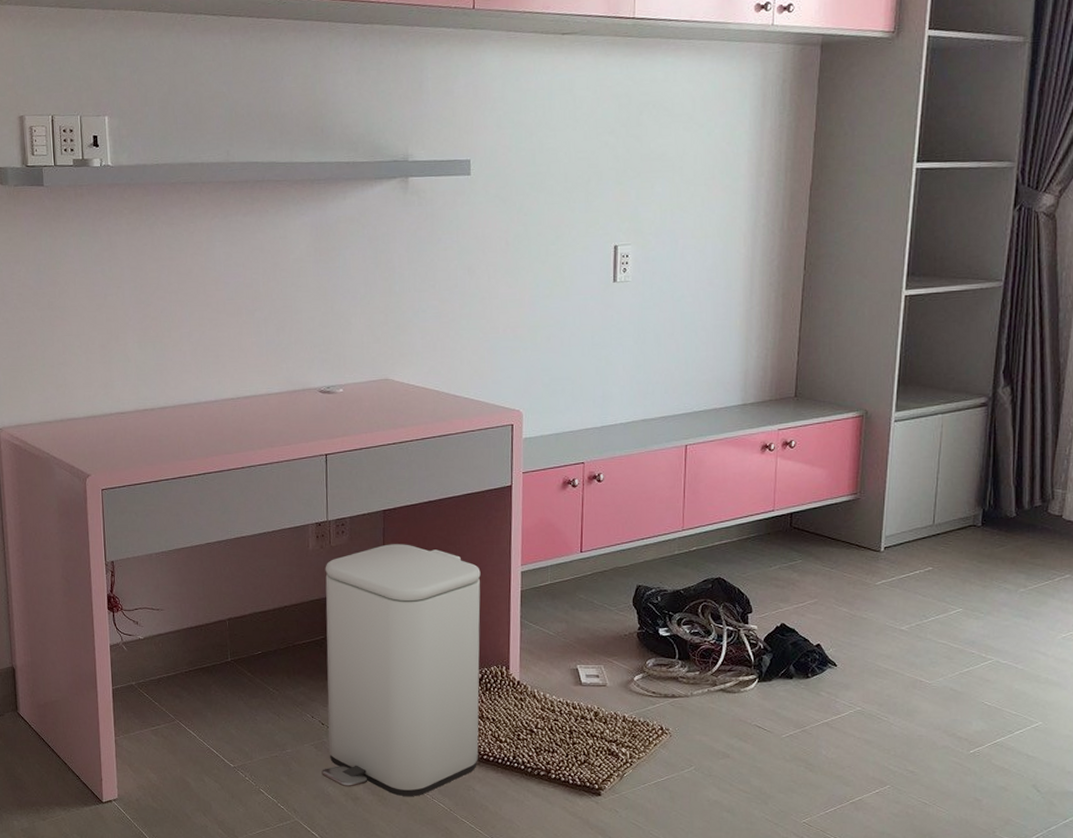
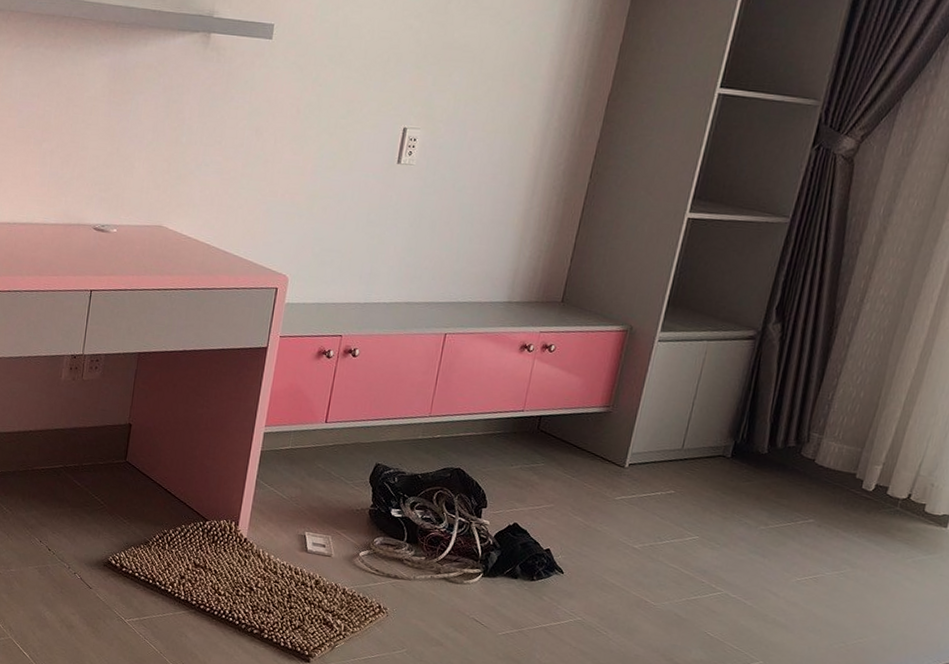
pedal bin: present [322,544,481,796] -> none [41,386,225,634]

